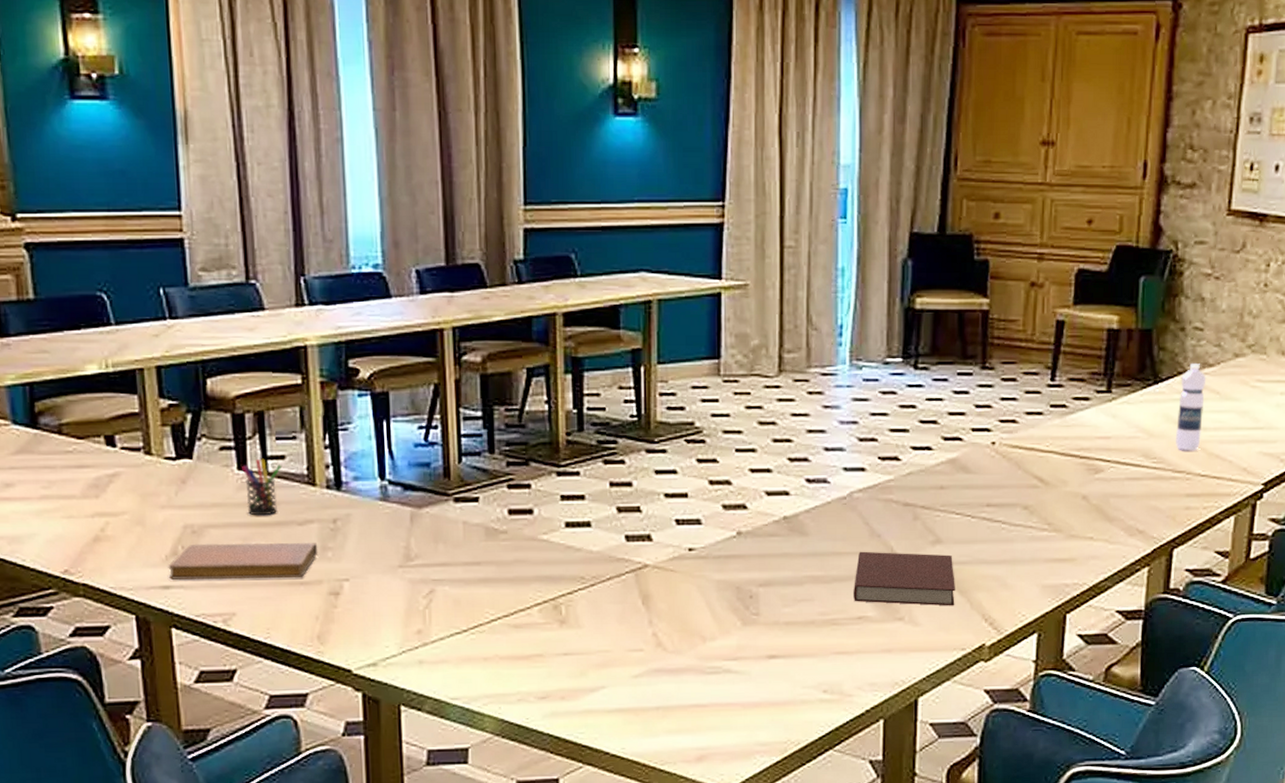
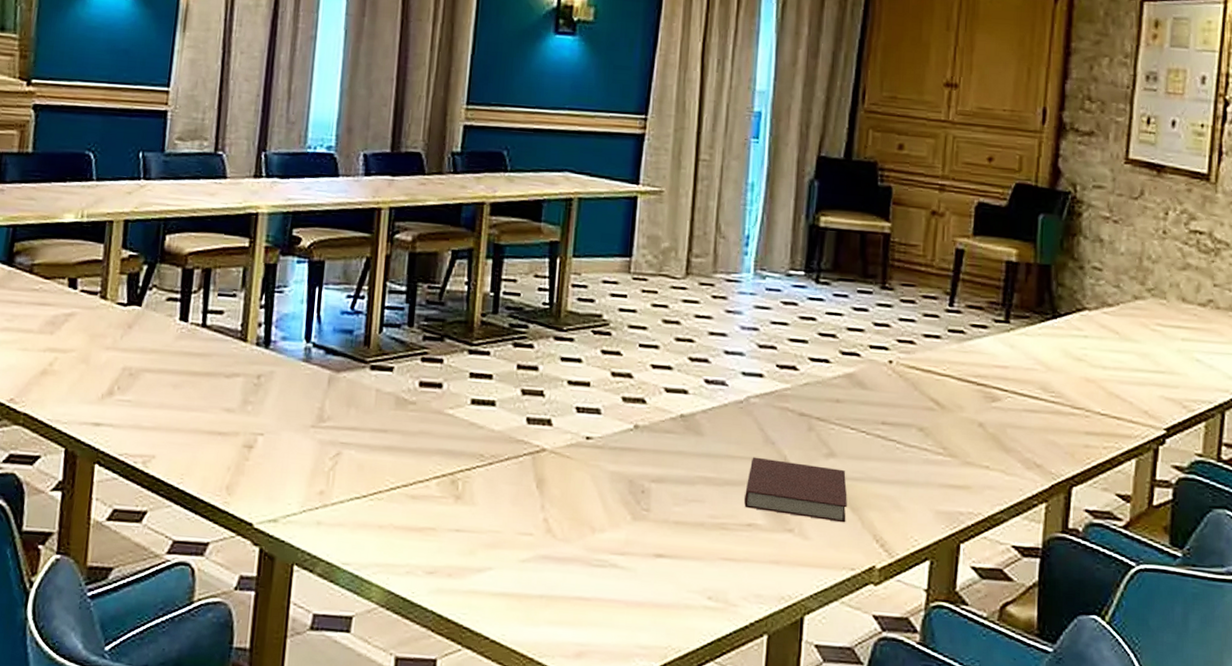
notebook: present [168,543,318,580] -> none [102,385,240,428]
pen holder: present [242,458,281,516] -> none [182,311,219,366]
water bottle: present [1175,364,1207,450] -> none [1073,302,1106,388]

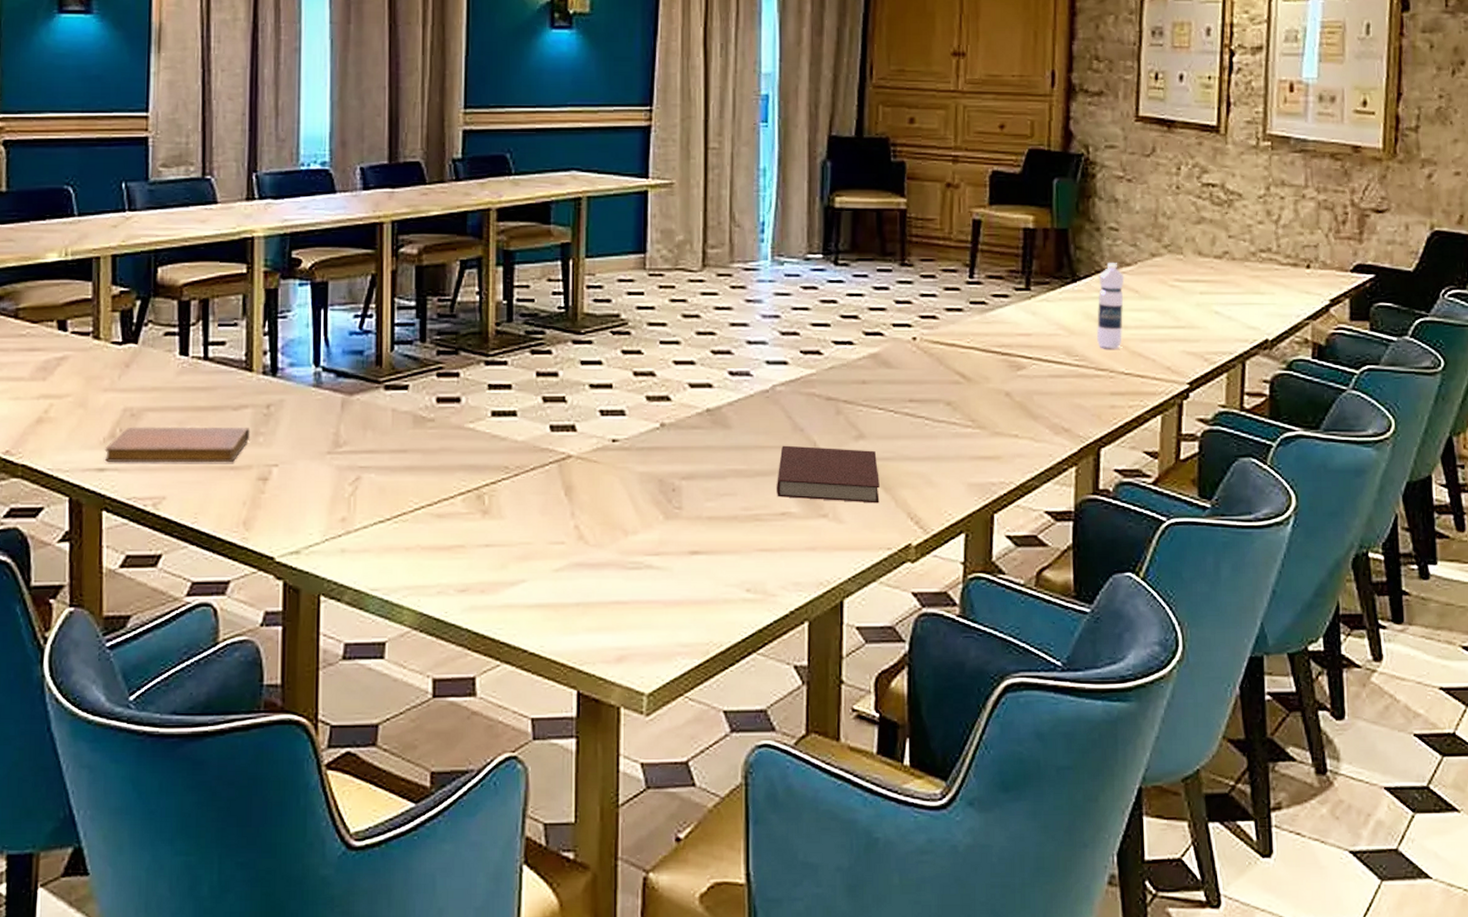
notebook: none [102,385,240,428] -> present [105,427,250,463]
water bottle: none [1073,302,1106,388] -> present [1096,263,1125,348]

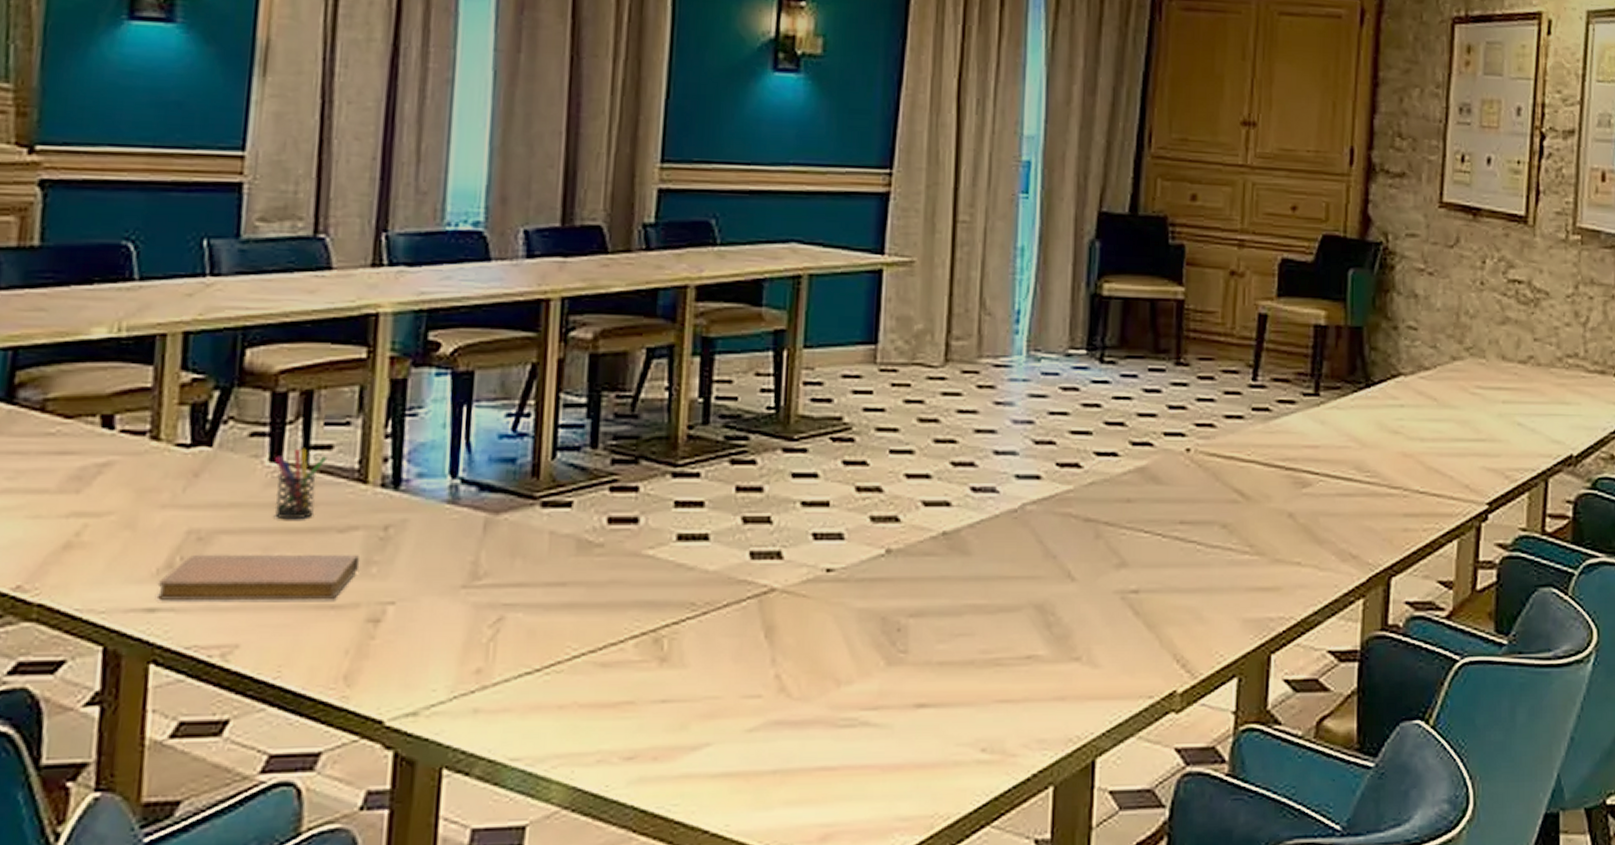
pen holder: none [184,344,221,400] -> present [274,448,327,520]
notebook: present [777,445,880,504] -> none [1022,575,1142,644]
water bottle: present [1096,263,1125,348] -> none [1390,366,1423,463]

